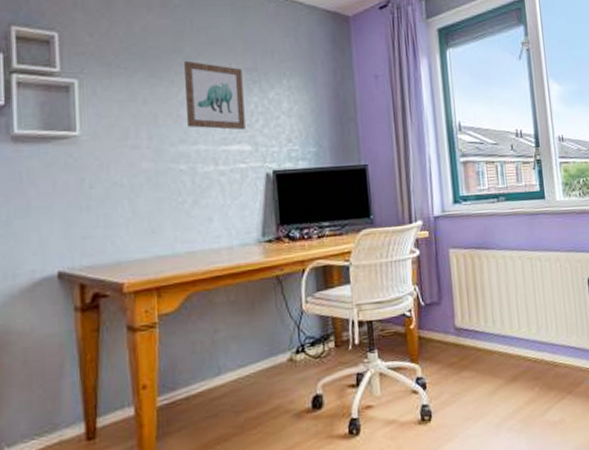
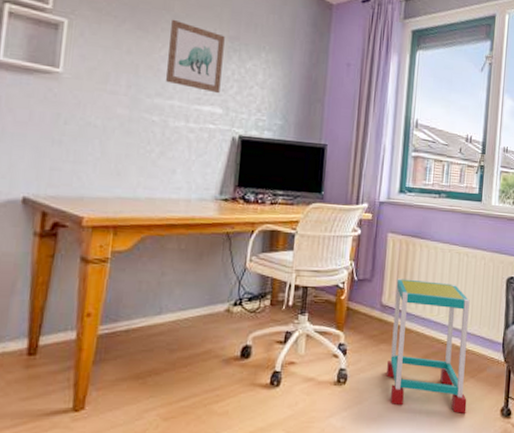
side table: none [467,293,570,437] -> present [386,278,470,413]

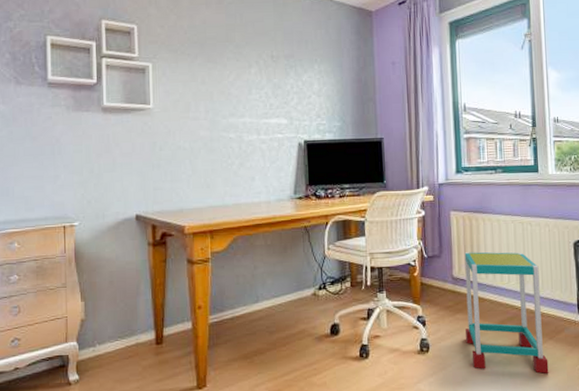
wall art: present [166,19,225,94] -> none [235,48,283,107]

